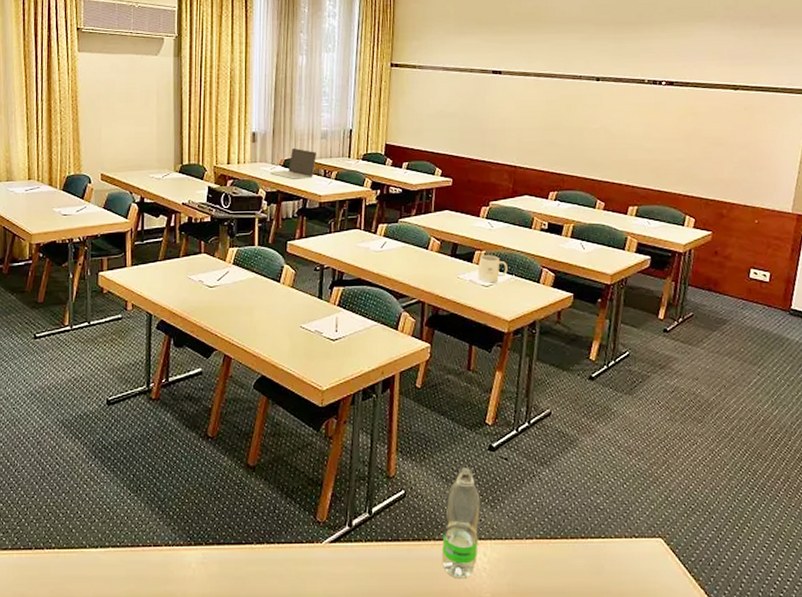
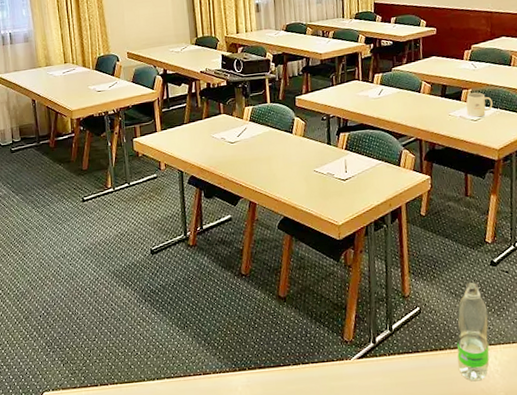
laptop: present [270,148,316,179] -> none [275,13,314,42]

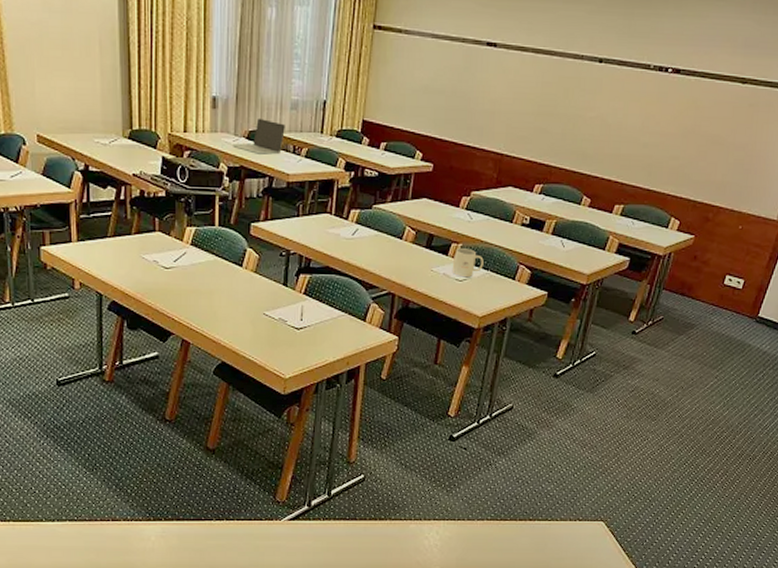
laptop: none [275,13,314,42] -> present [233,118,285,155]
bottle: present [456,281,490,382] -> none [396,454,437,553]

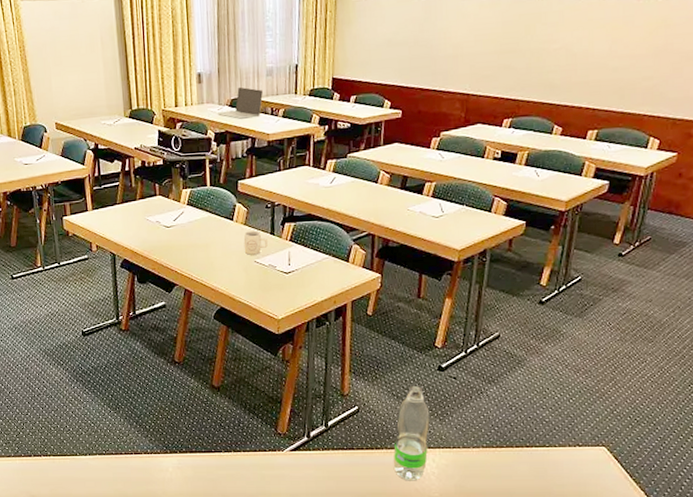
mug: none [252,280,279,306] -> present [243,230,268,255]
bottle: none [396,454,437,553] -> present [393,385,430,481]
mug: present [452,248,484,278] -> none [427,186,458,214]

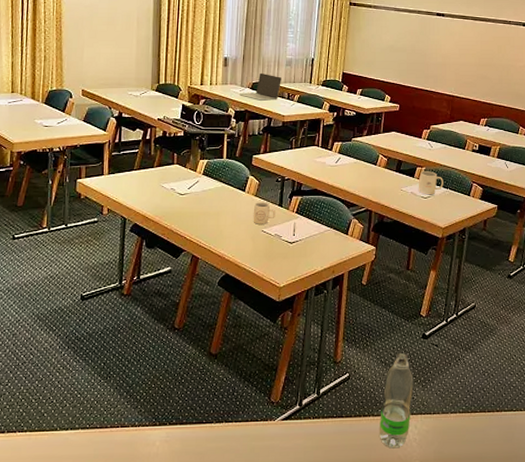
mug: none [427,186,458,214] -> present [418,171,443,195]

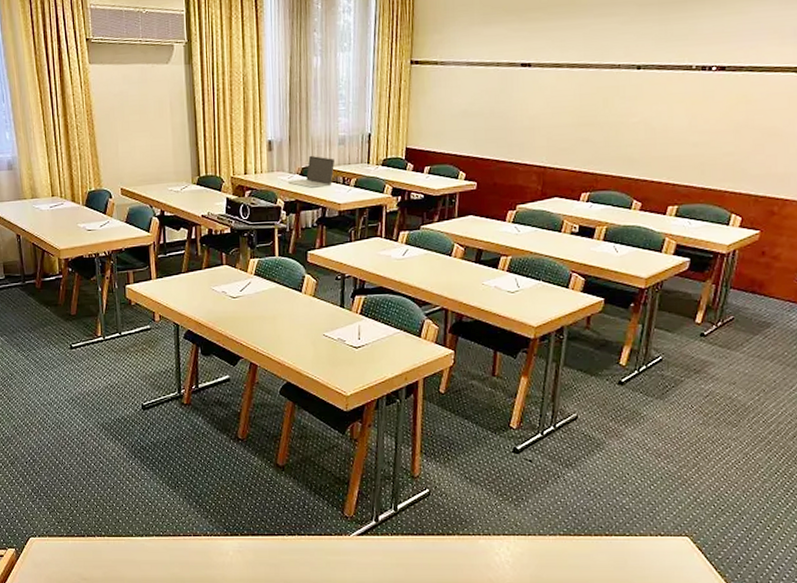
mug: present [253,202,275,224] -> none [312,303,337,328]
bottle: present [379,352,414,449] -> none [465,468,505,570]
mug: present [418,171,443,195] -> none [503,260,535,289]

